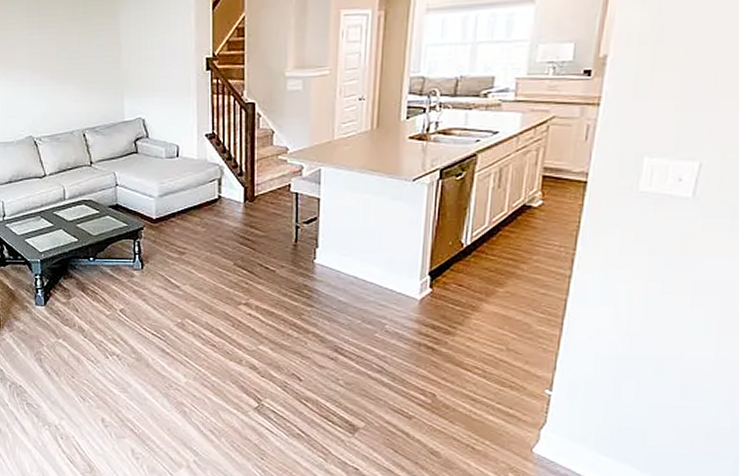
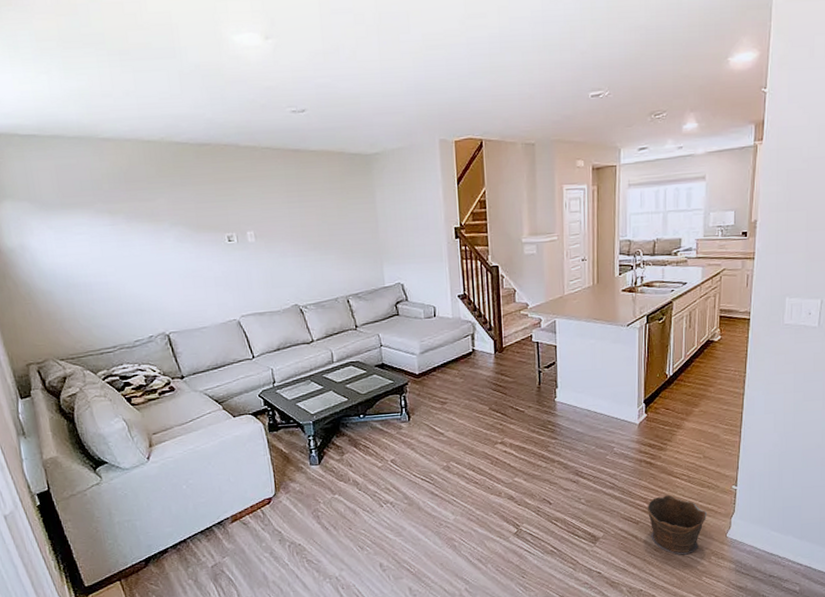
clay pot: none [425,389,507,466] -> present [648,494,708,555]

